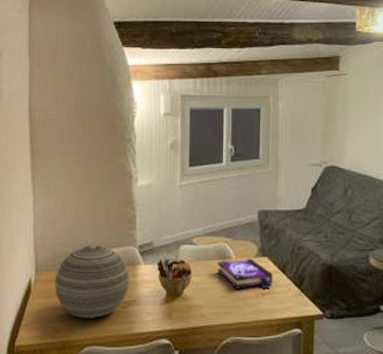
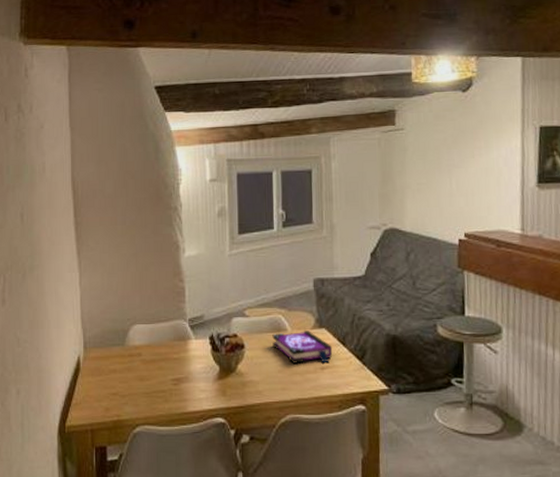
decorative orb: present [54,245,130,319] -> none [104,319,181,397]

